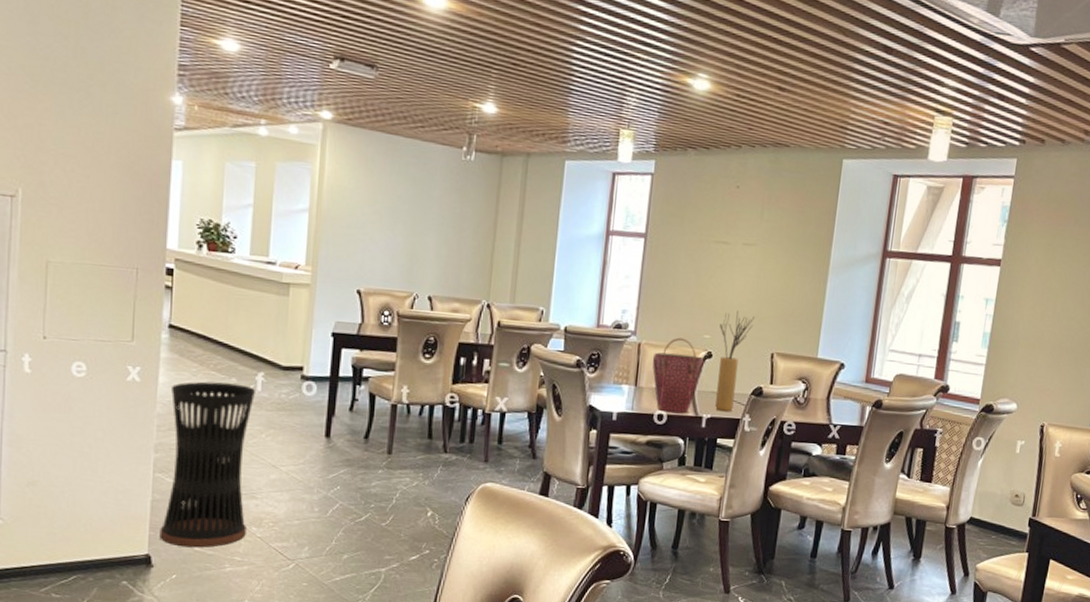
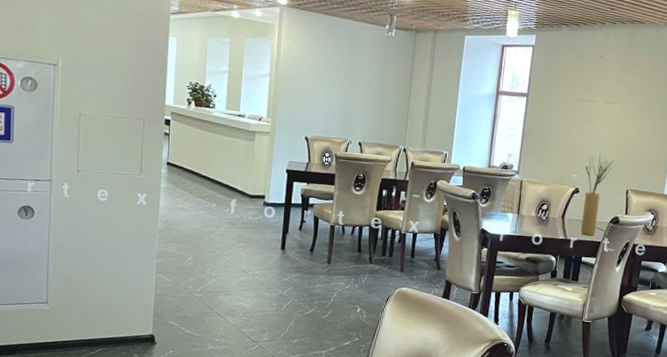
umbrella stand: present [159,381,257,547] -> none [160,205,231,331]
handbag: present [652,337,704,414] -> none [531,176,573,237]

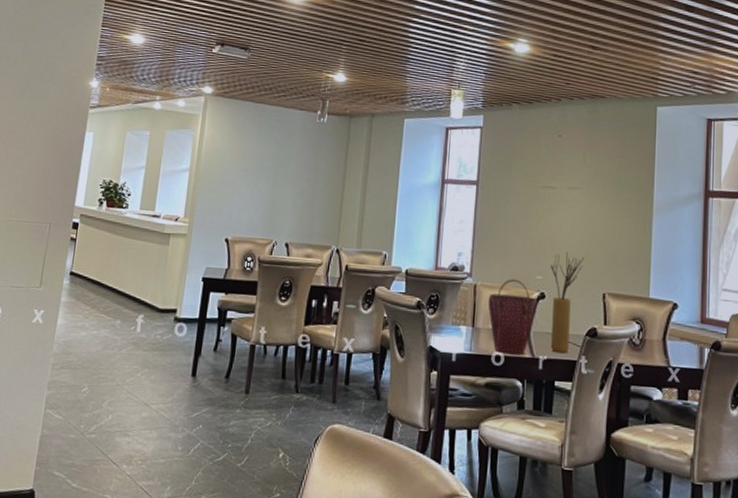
handbag: none [531,176,573,237] -> present [488,279,537,356]

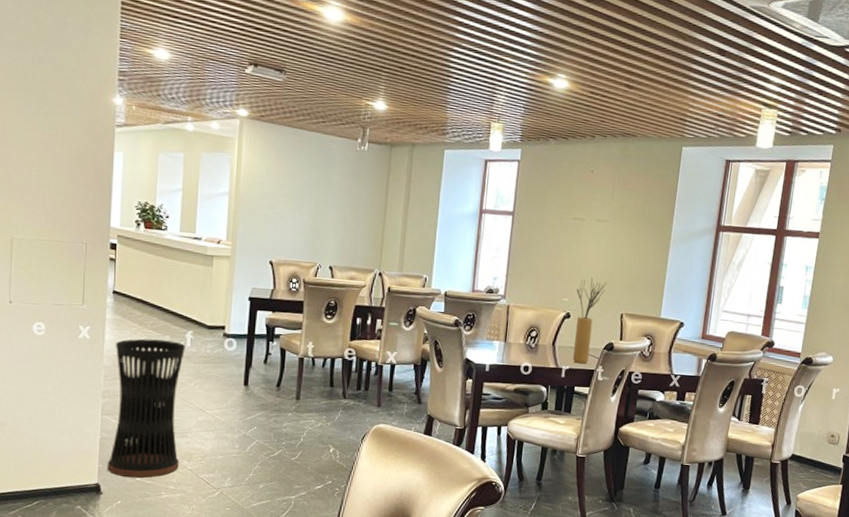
umbrella stand: none [44,323,136,484] -> present [107,338,186,478]
handbag: present [488,279,537,356] -> none [519,300,563,366]

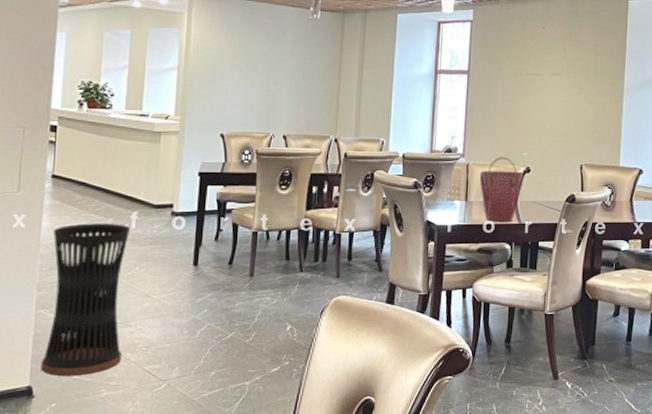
handbag: none [519,300,563,366] -> present [479,157,524,222]
vase: present [573,278,607,364] -> none [535,131,565,218]

